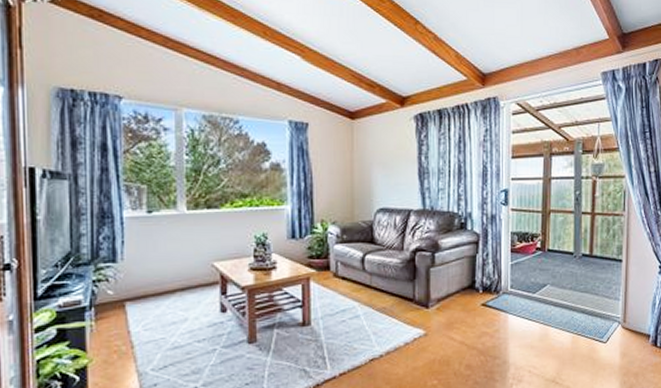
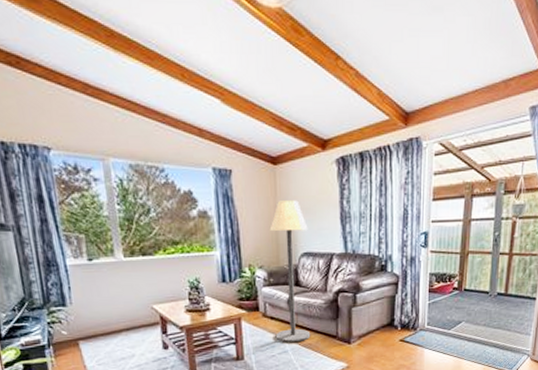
floor lamp: none [345,155,385,307] -> present [269,200,311,343]

